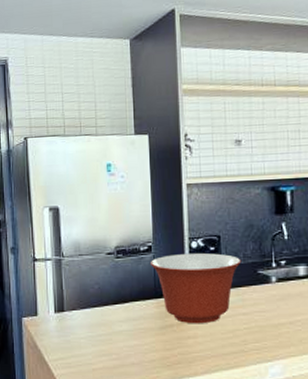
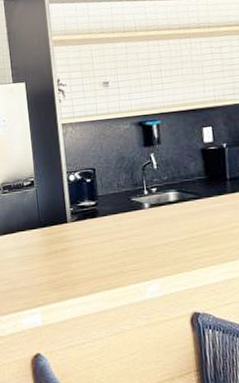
mixing bowl: present [149,253,242,324] -> none [33,184,116,250]

